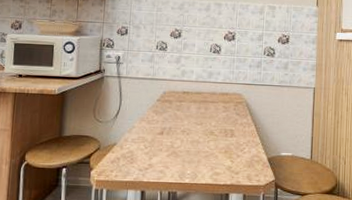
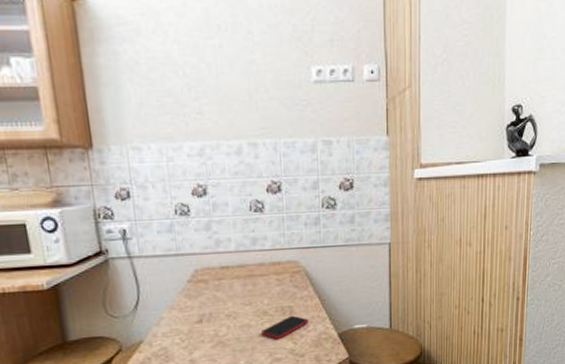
smartphone: none [207,137,245,156] -> present [261,315,308,339]

